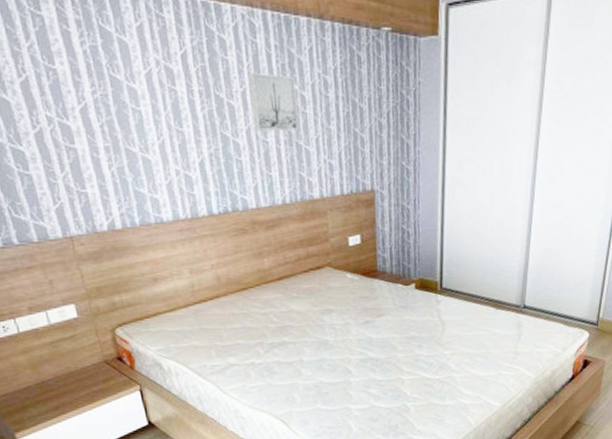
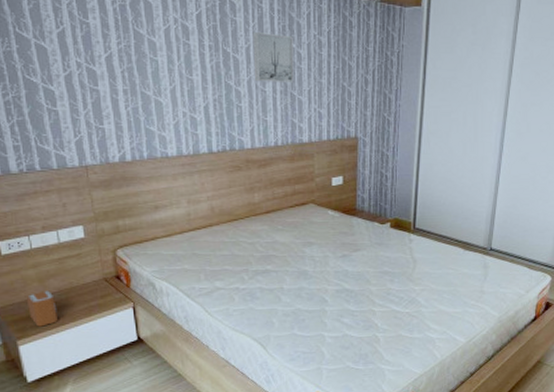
alarm clock: none [19,377,58,417] -> present [26,290,58,327]

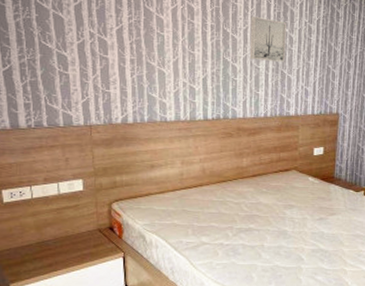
alarm clock: present [26,290,58,327] -> none [22,238,51,272]

